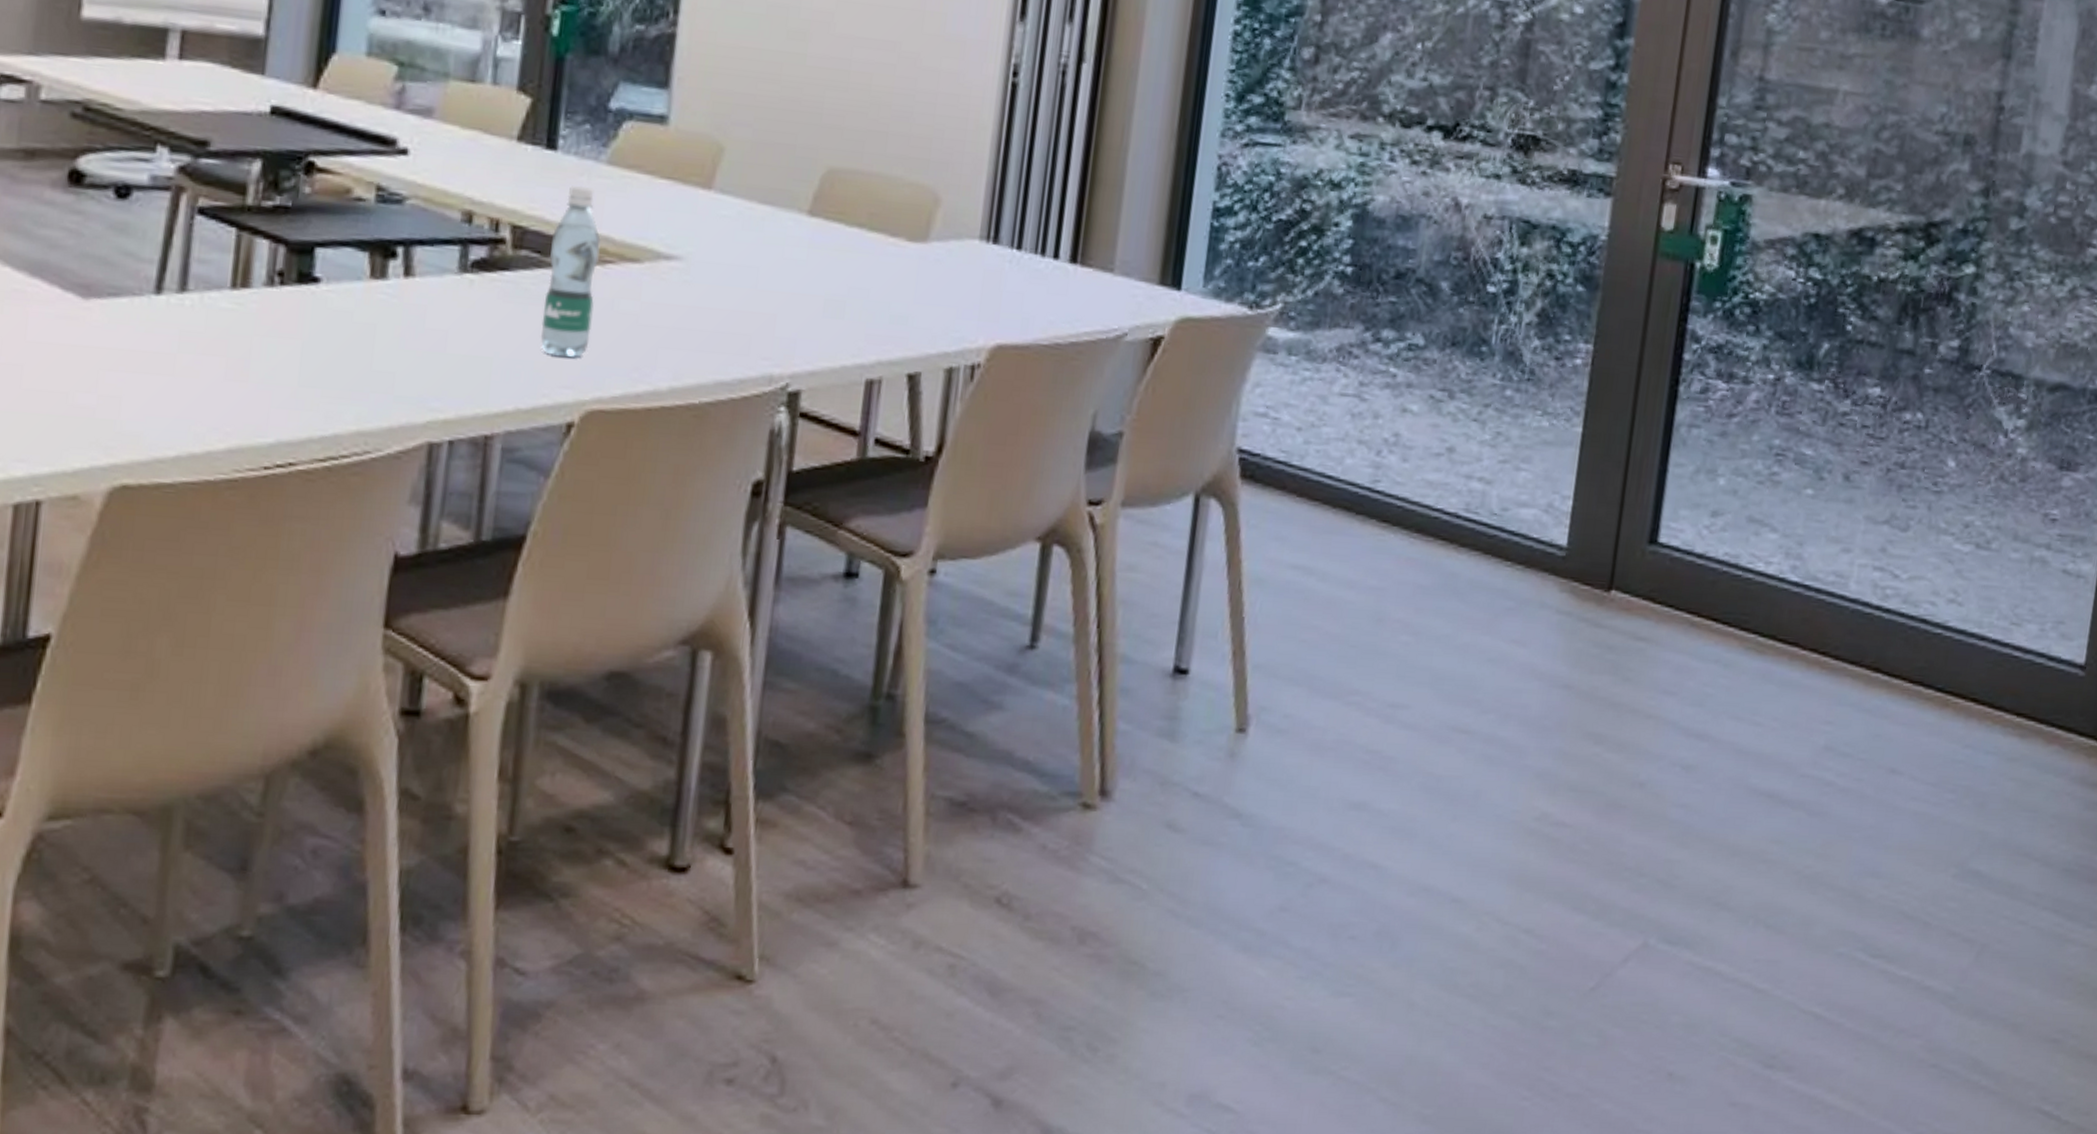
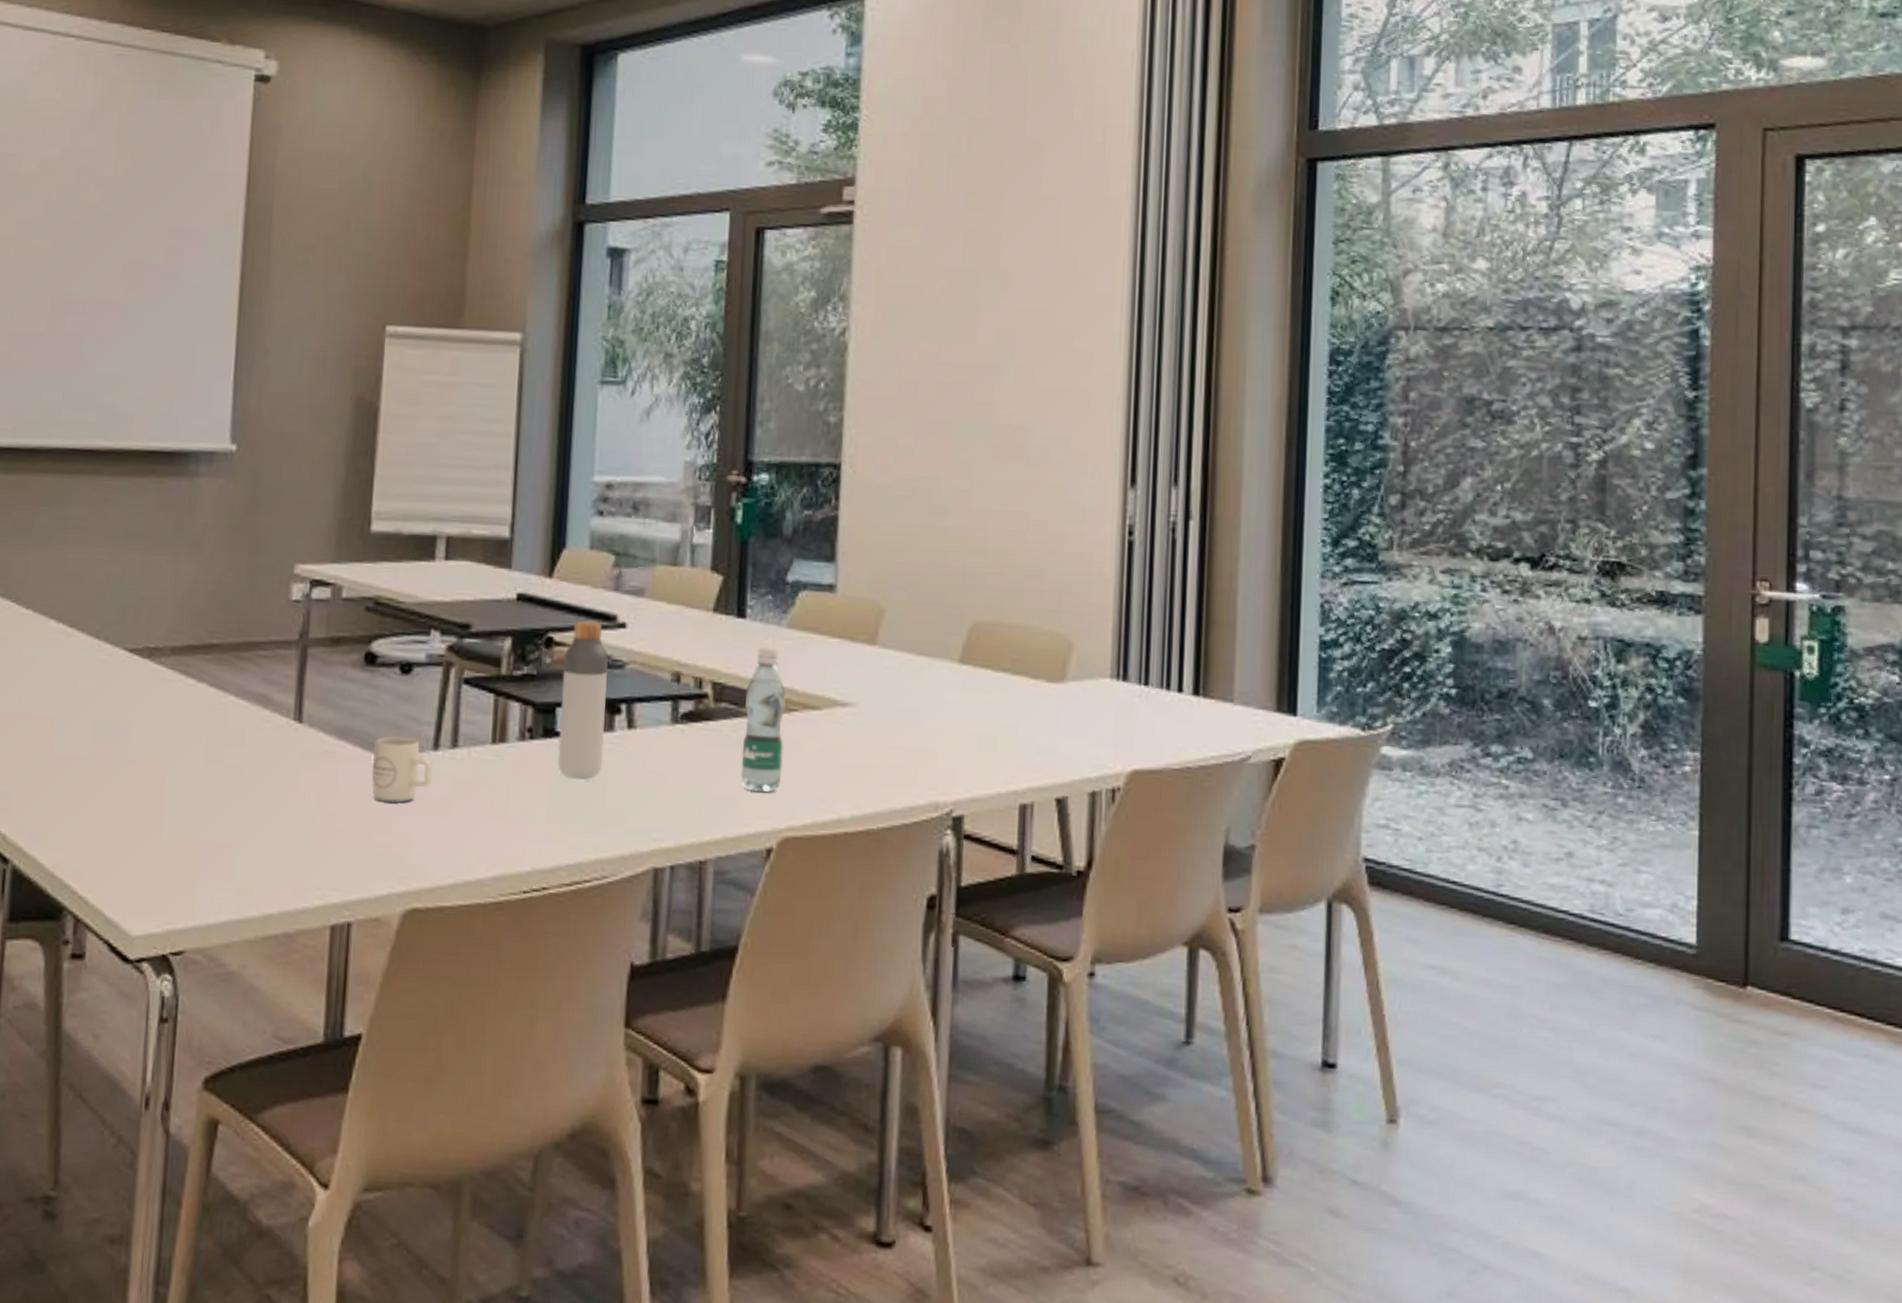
mug: none [72,274,153,357] -> present [371,736,433,803]
bottle: none [314,142,384,337] -> present [557,620,608,781]

